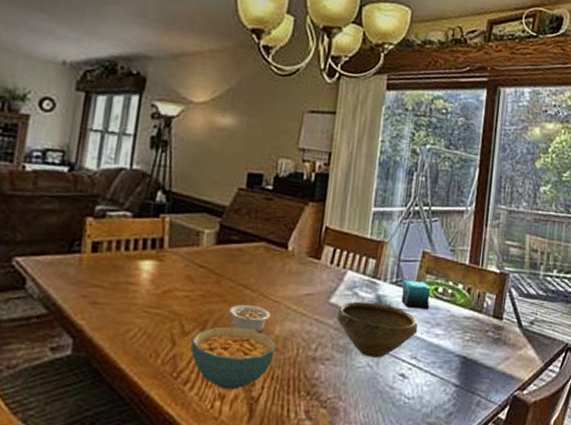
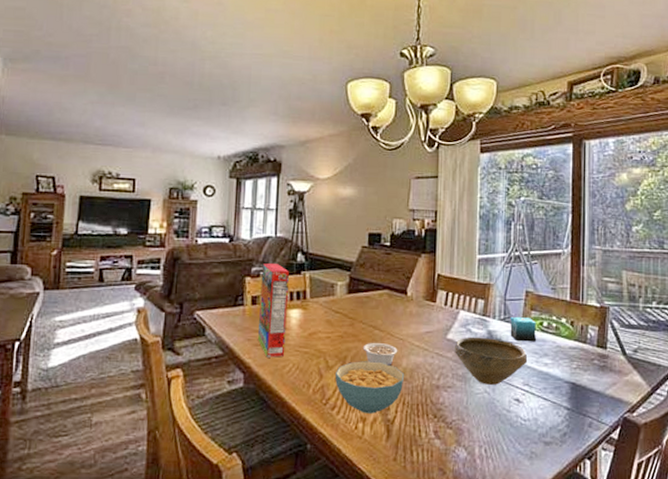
cereal box: none [96,201,144,320] -> present [258,262,289,358]

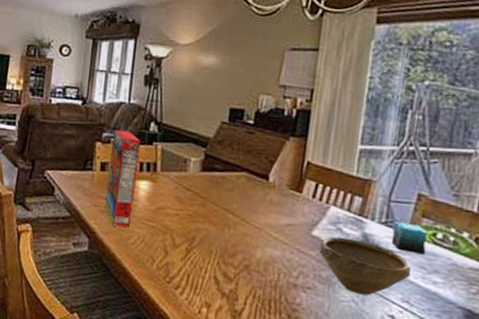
cereal bowl: present [334,361,405,414] -> none [181,243,258,301]
legume: present [363,343,398,366] -> none [213,226,253,254]

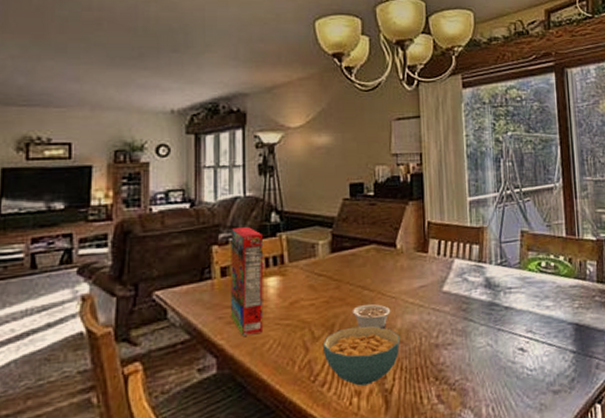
cereal bowl: none [181,243,258,301] -> present [322,325,400,386]
legume: none [213,226,253,254] -> present [352,304,391,329]
bowl: present [318,236,411,296] -> none [451,285,529,337]
candle: present [391,221,428,255] -> none [507,259,536,286]

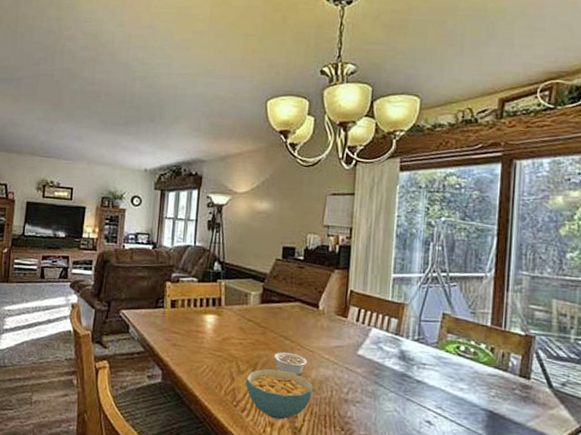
cereal box: present [231,226,264,336] -> none [176,270,206,358]

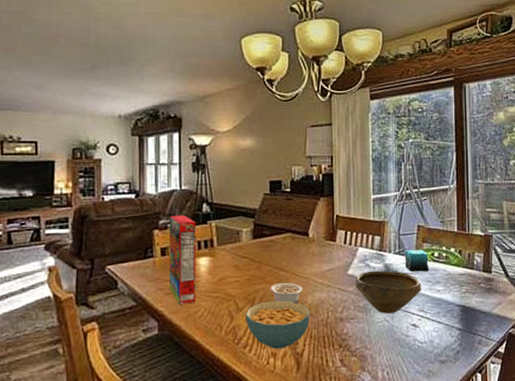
cereal box: none [176,270,206,358] -> present [169,215,196,305]
bowl: none [364,354,442,405] -> present [354,270,422,314]
candle: none [424,338,453,366] -> present [405,249,429,272]

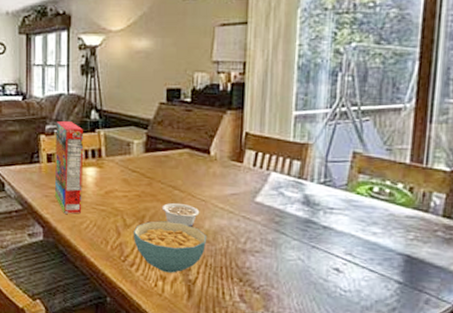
bowl: present [354,270,422,314] -> none [263,200,352,252]
candle: present [405,249,429,272] -> none [331,180,365,209]

